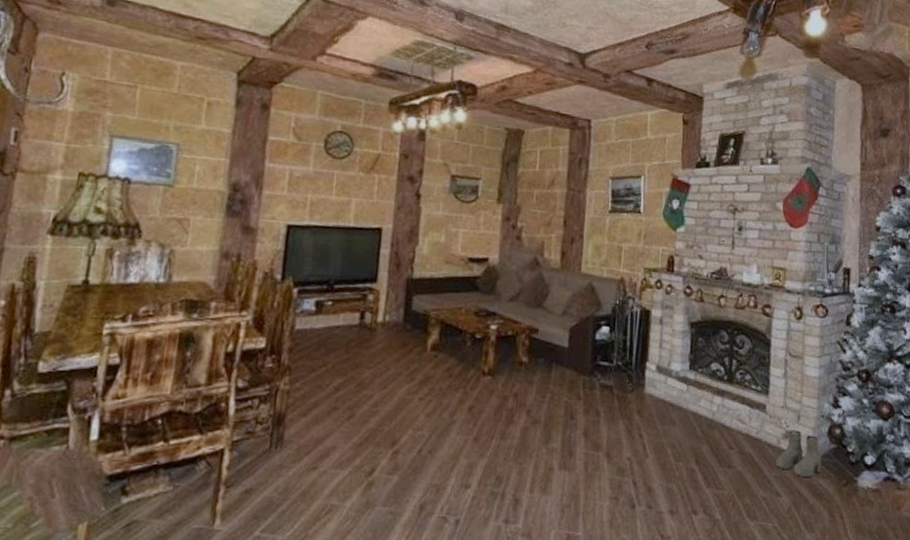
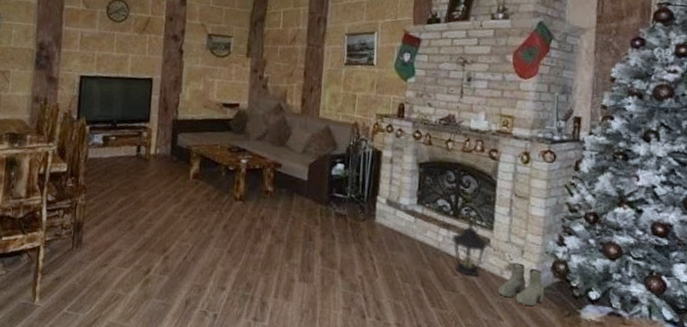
lantern: none [726,386,764,450] -> present [451,221,488,277]

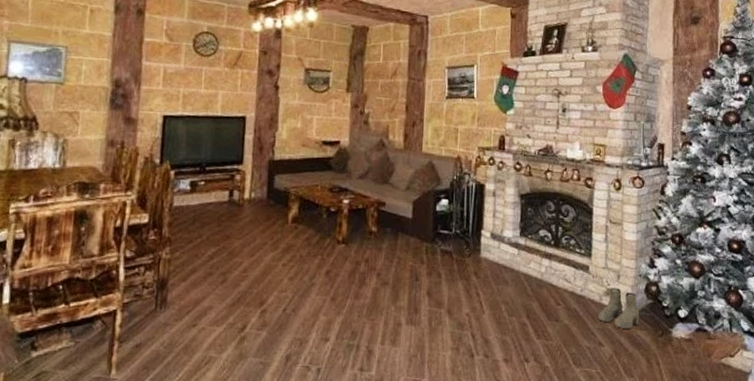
lantern: present [451,221,488,277] -> none [553,249,587,306]

